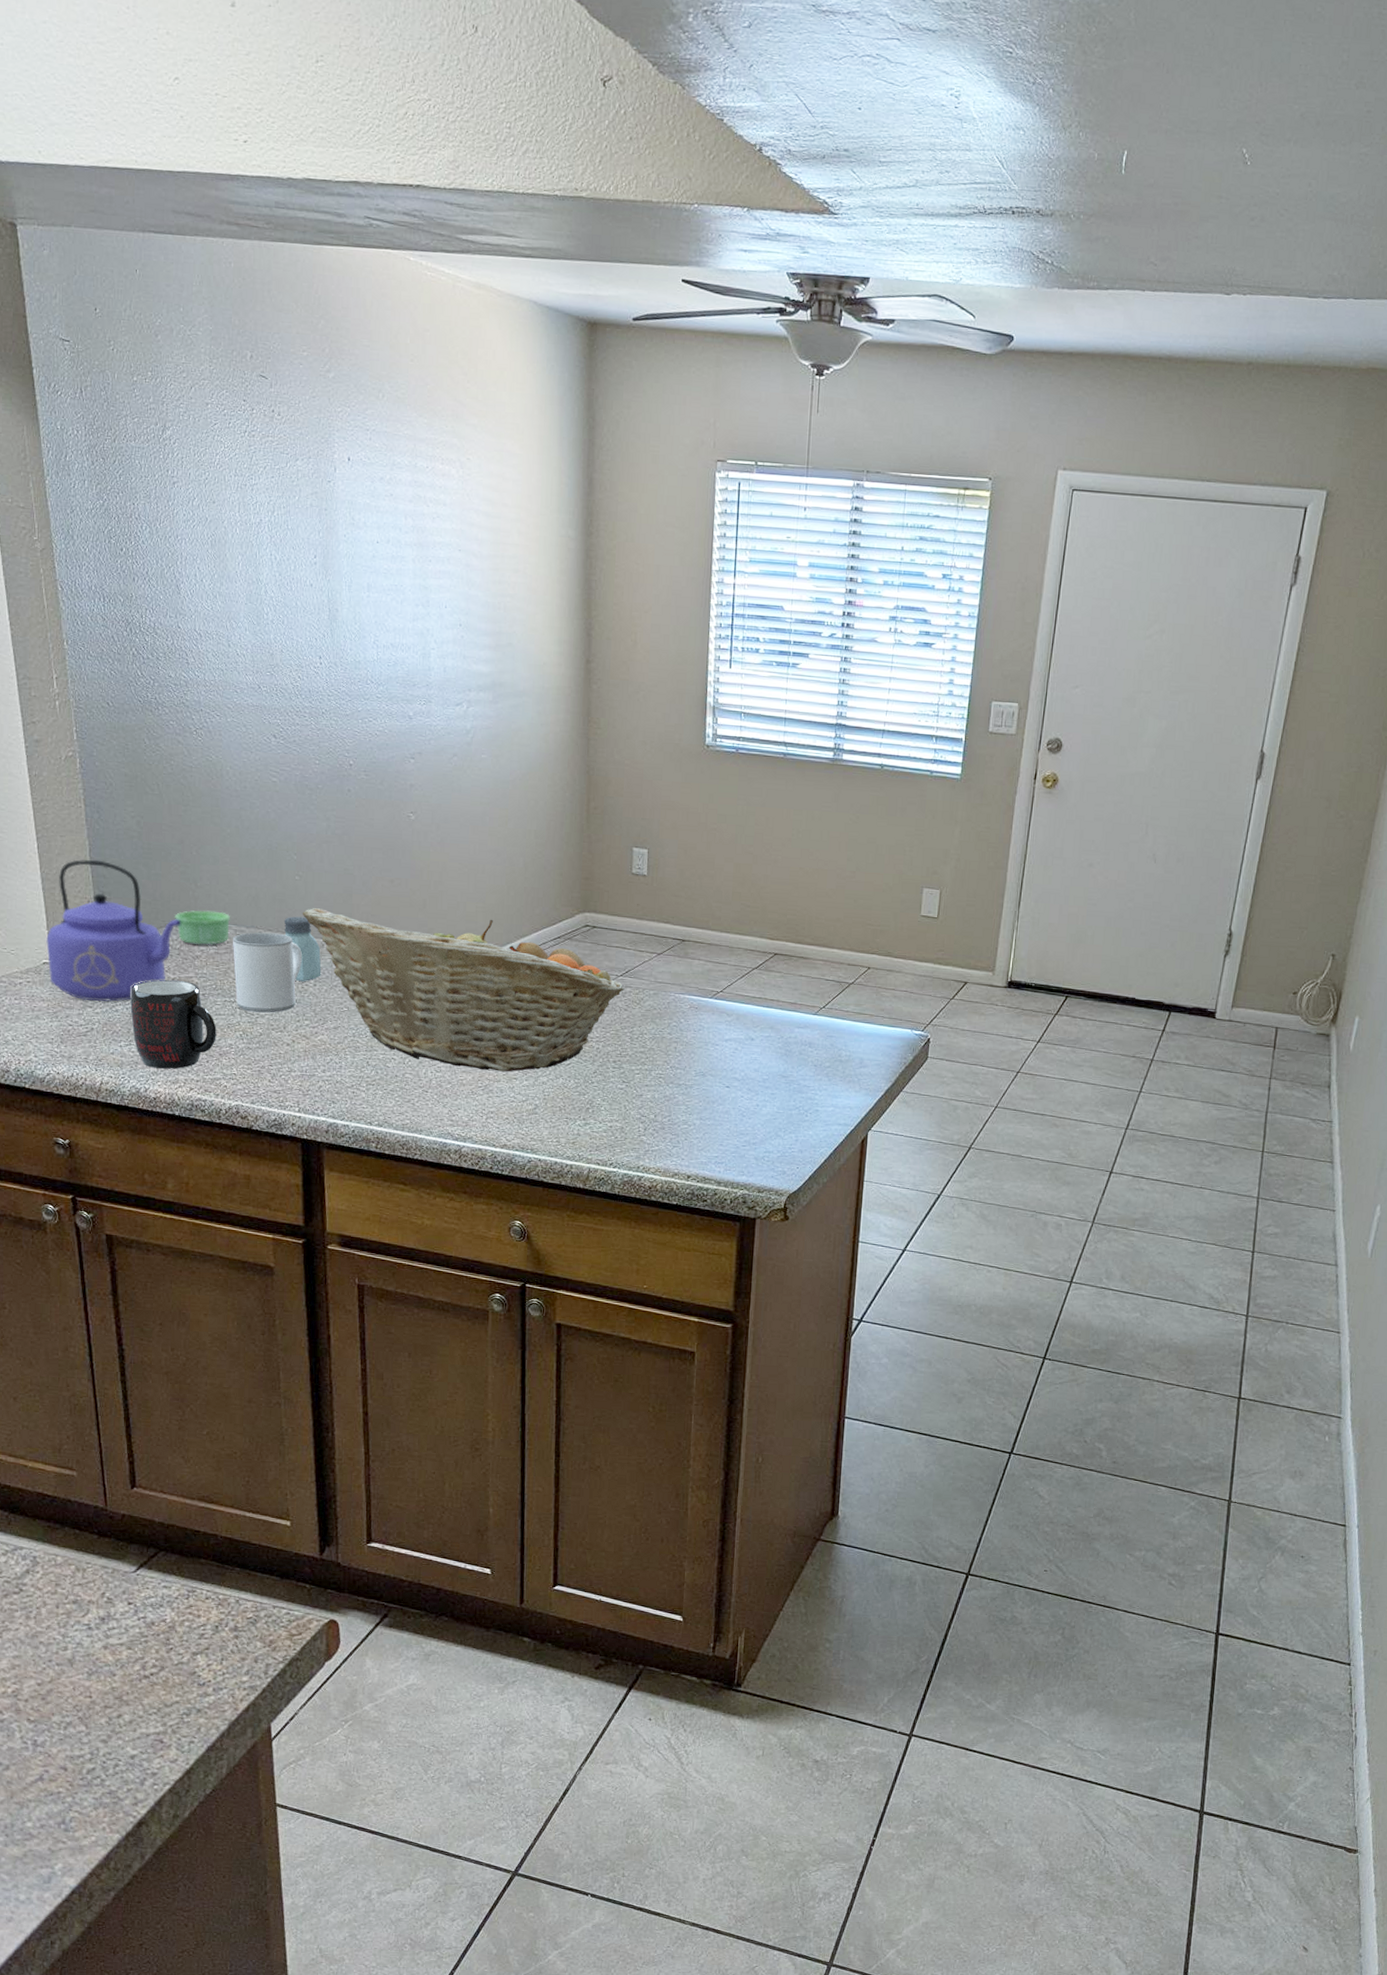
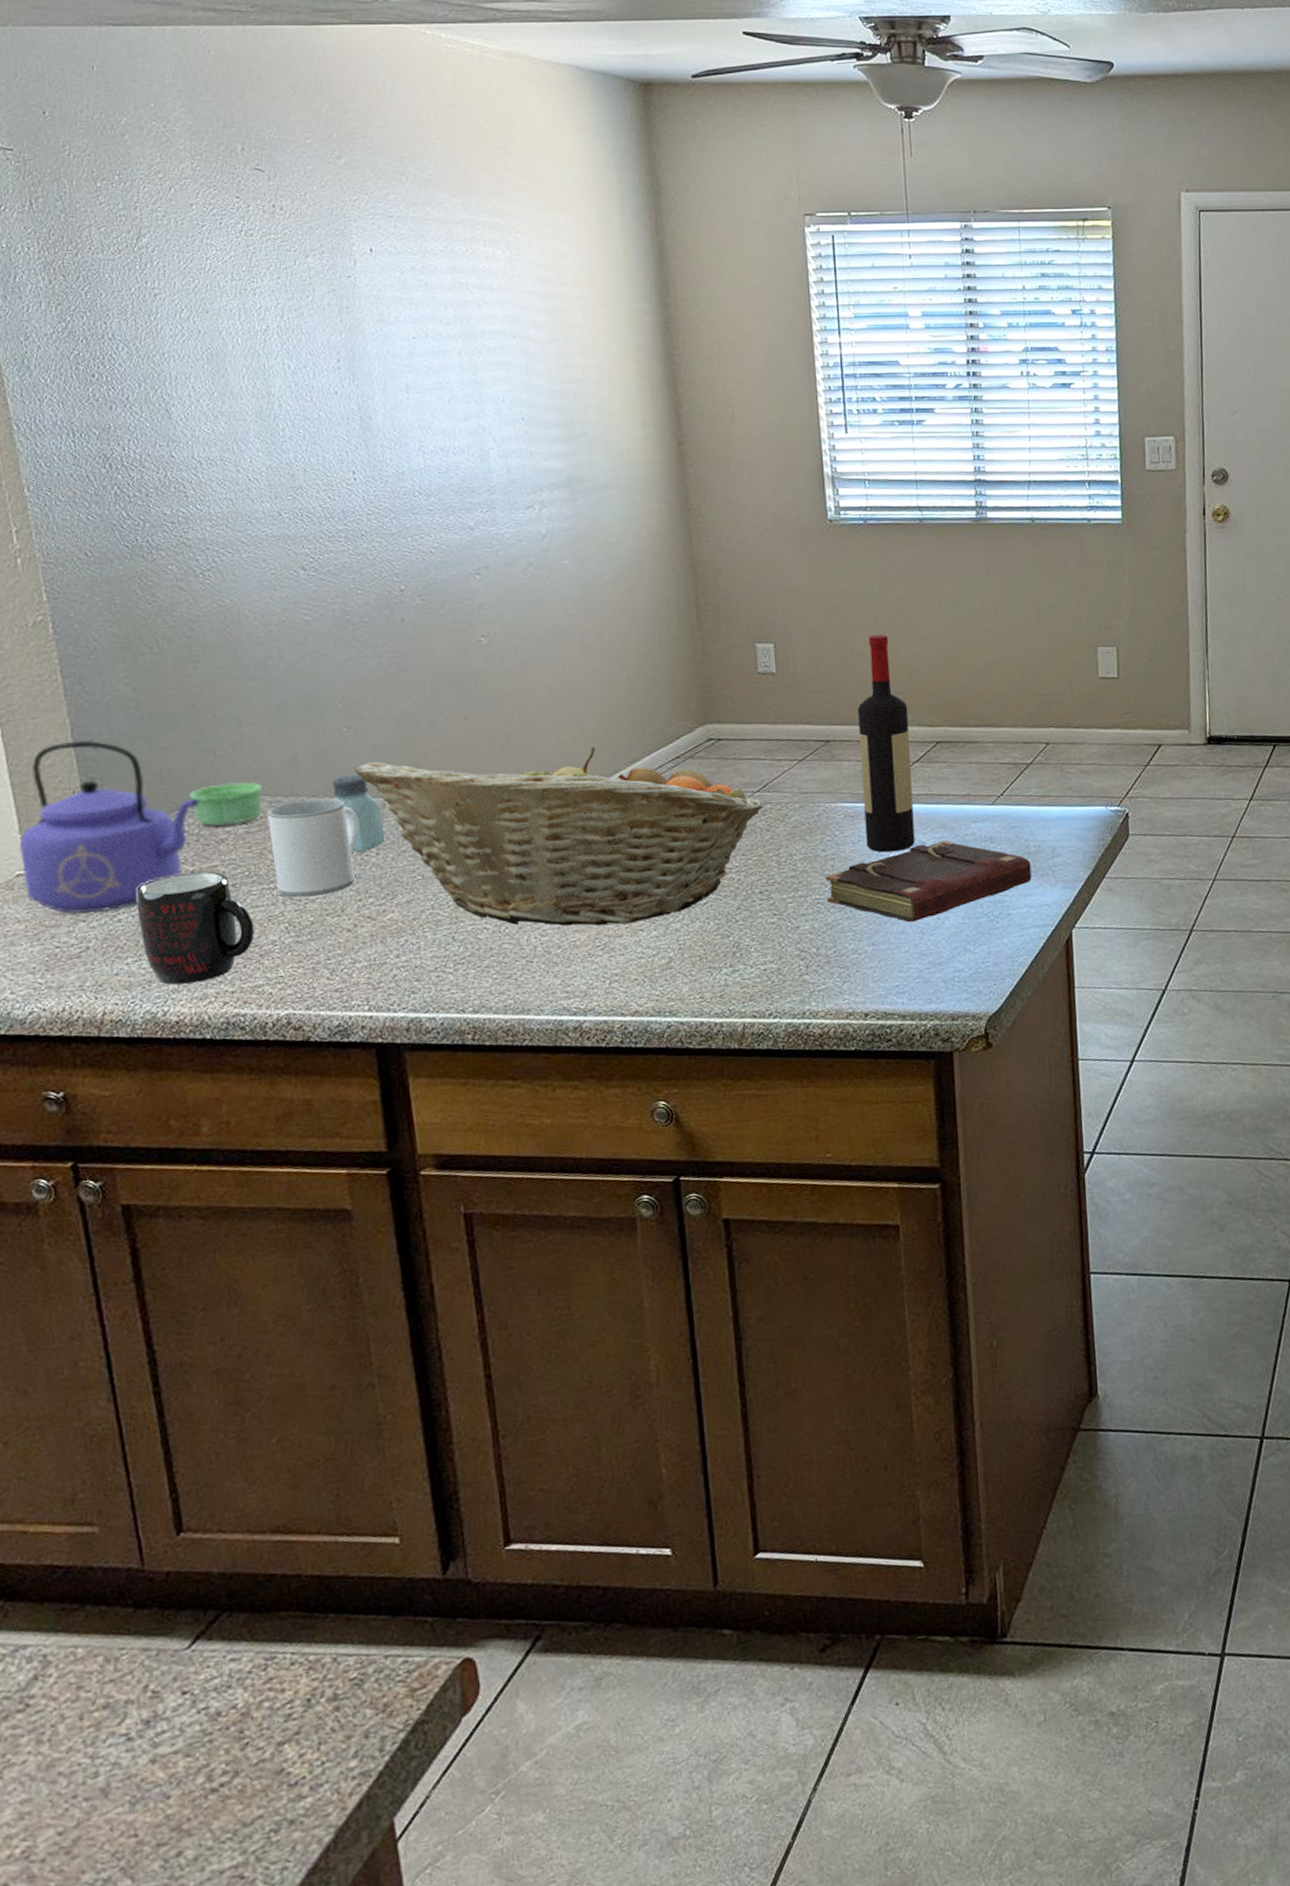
book: none [668,1039,841,1106] -> present [825,840,1032,923]
wine bottle: none [705,852,754,1044] -> present [858,634,915,853]

